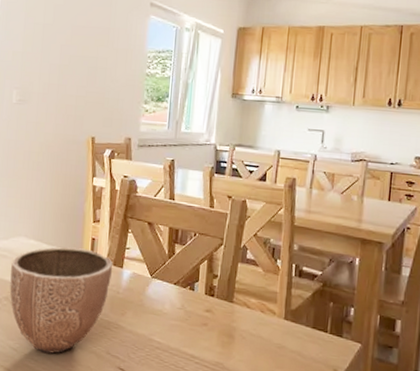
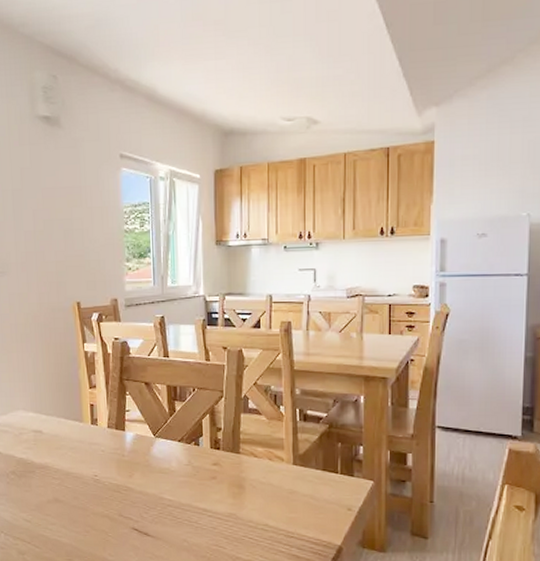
decorative bowl: present [10,247,113,354] -> none [13,416,115,522]

